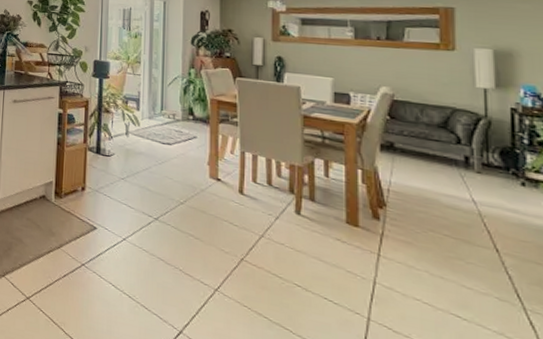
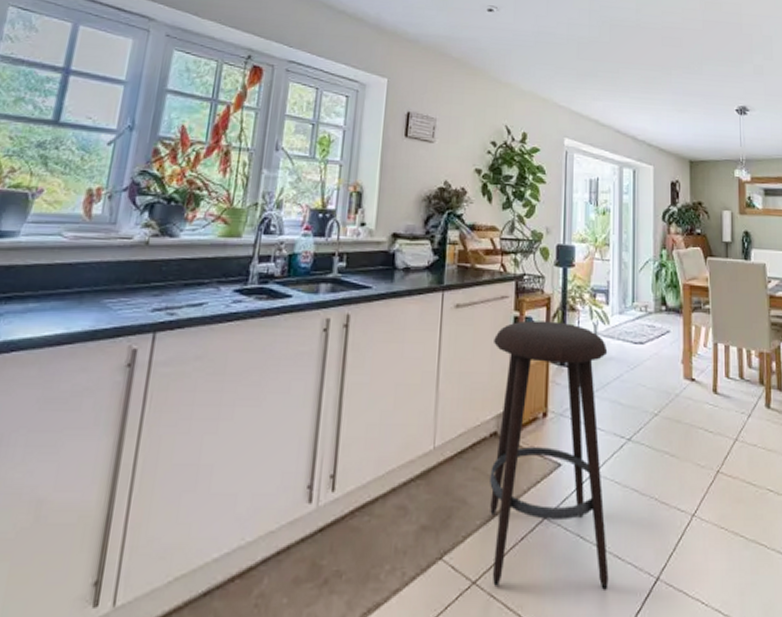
stool: none [40,116,138,329] -> present [490,320,609,590]

